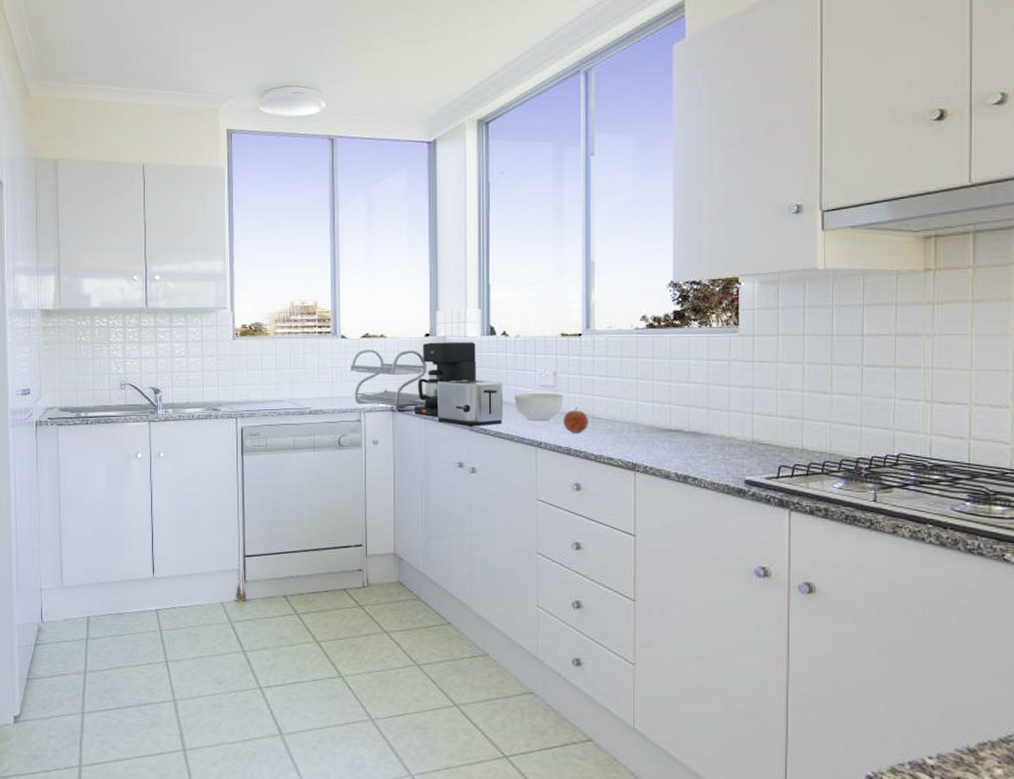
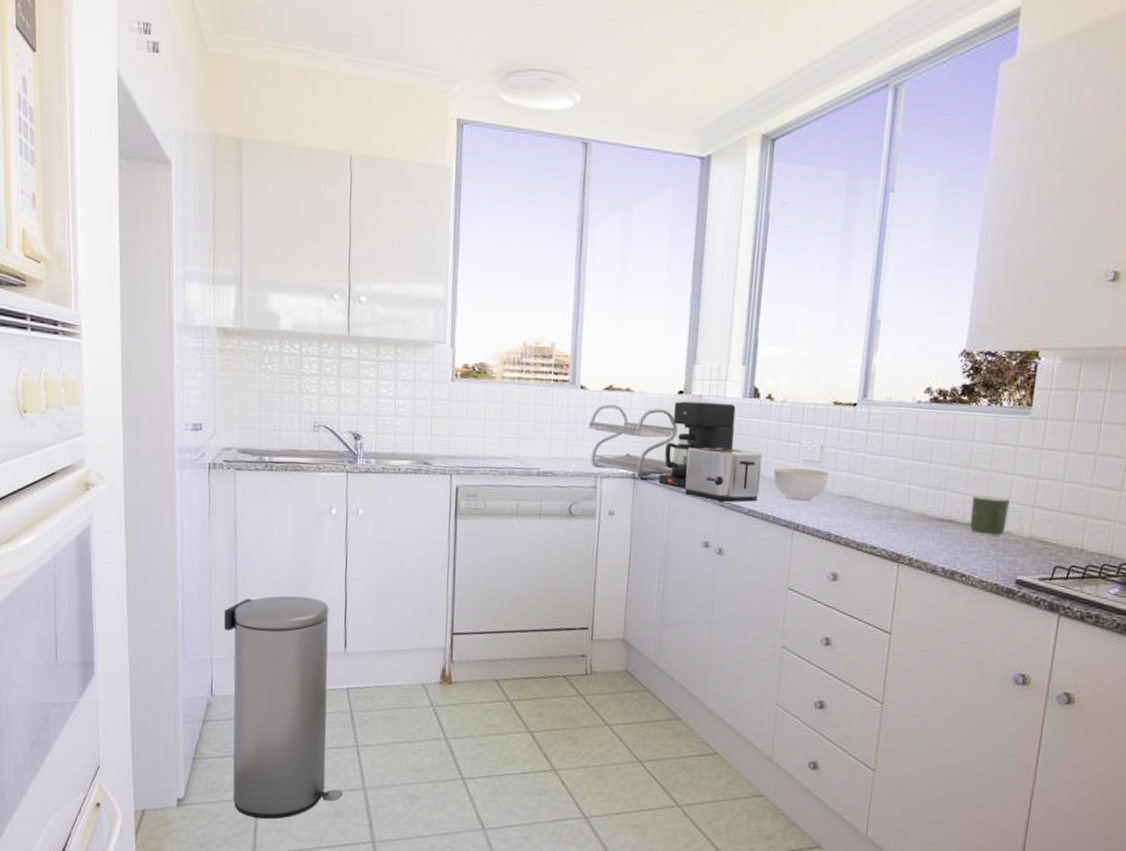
pedal bin: none [50,530,156,732] -> present [223,595,343,819]
fruit: present [563,406,589,435] -> none [825,486,855,519]
mug: none [695,406,730,442] -> present [970,495,1010,536]

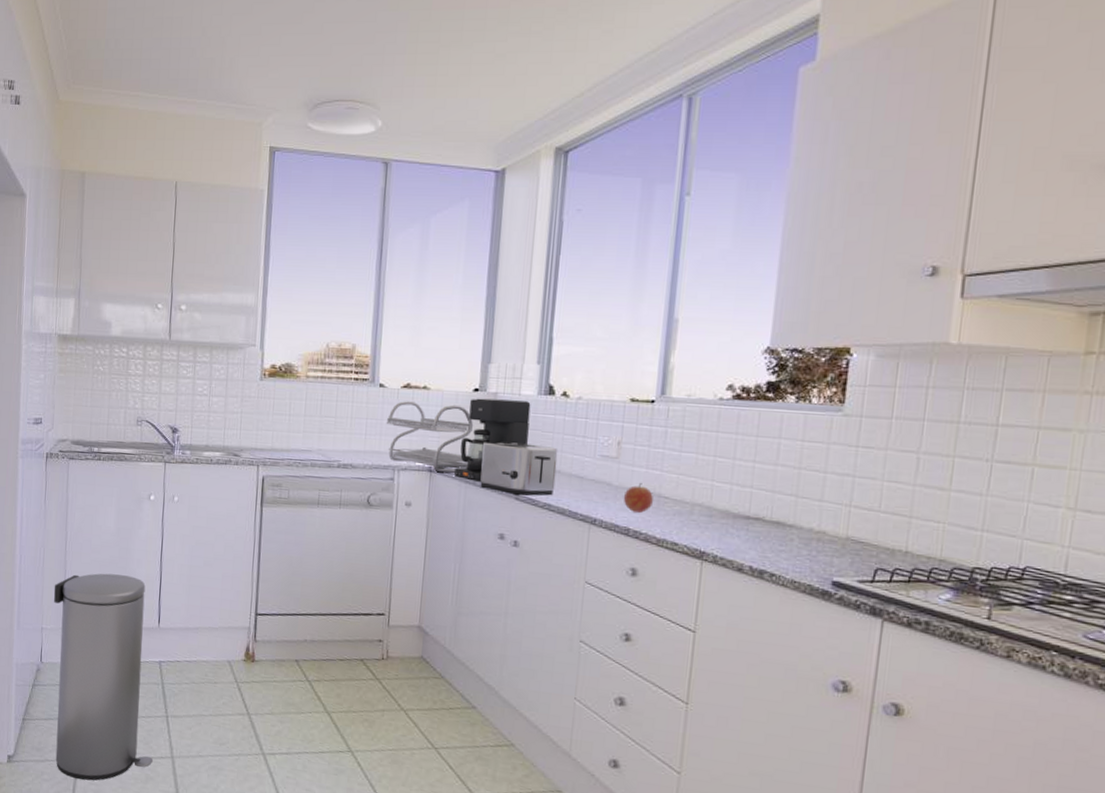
bowl: present [773,467,830,502] -> none [569,463,627,496]
fruit: none [825,486,855,519] -> present [623,482,654,514]
mug: present [970,495,1010,536] -> none [779,493,823,536]

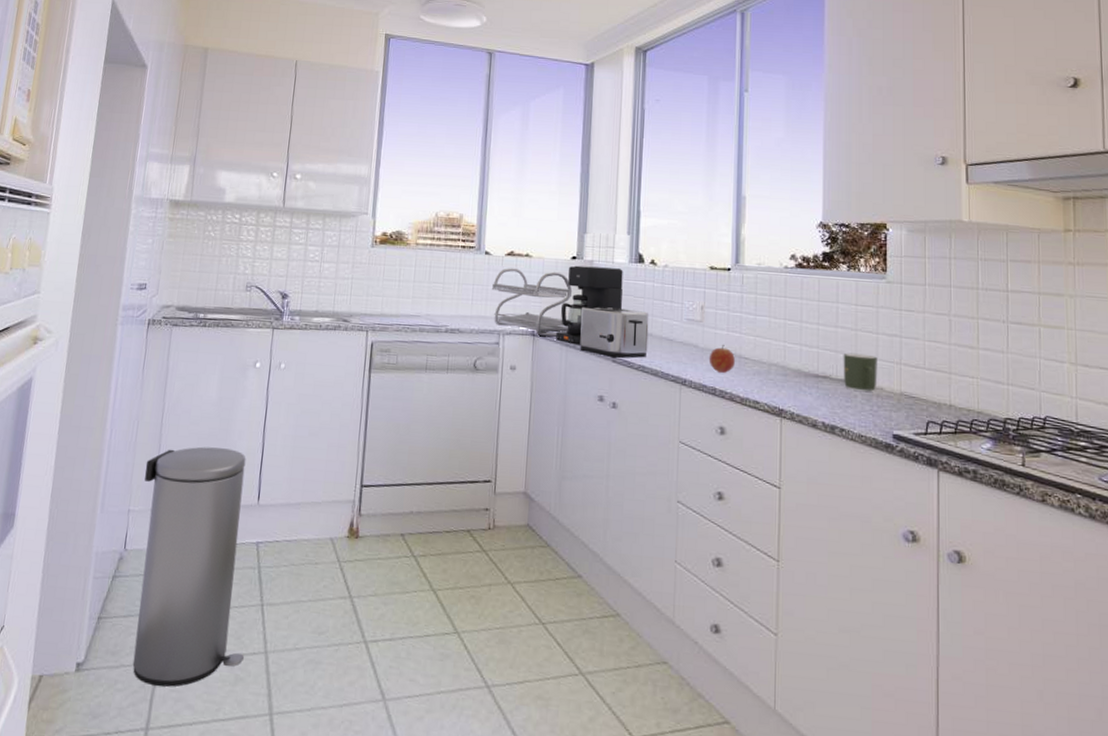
mug: none [779,493,823,536] -> present [843,352,877,392]

